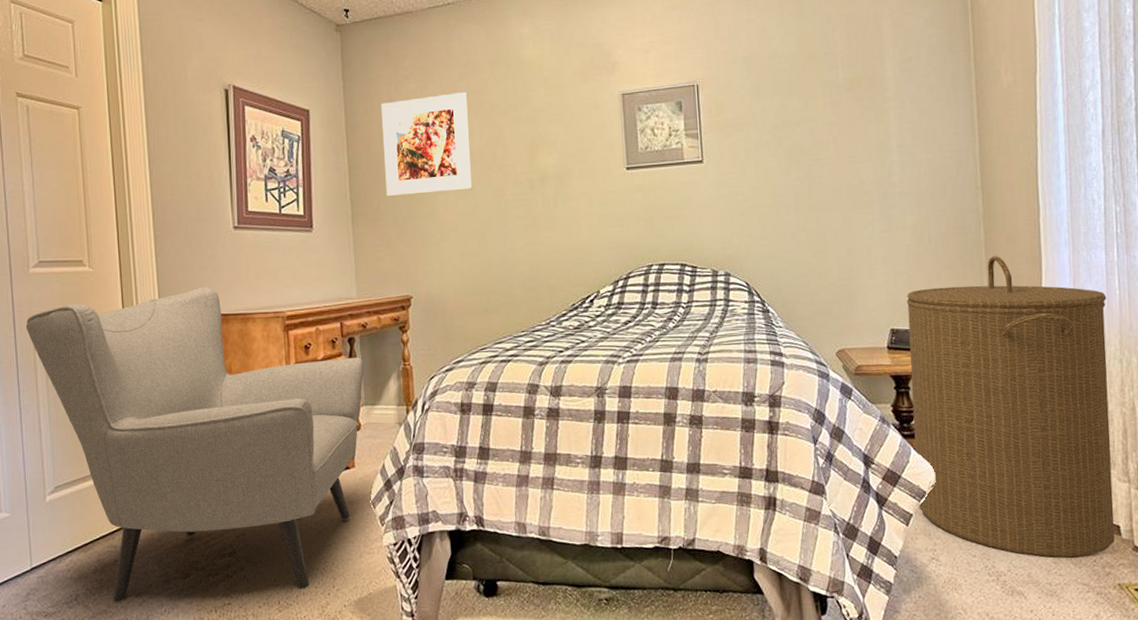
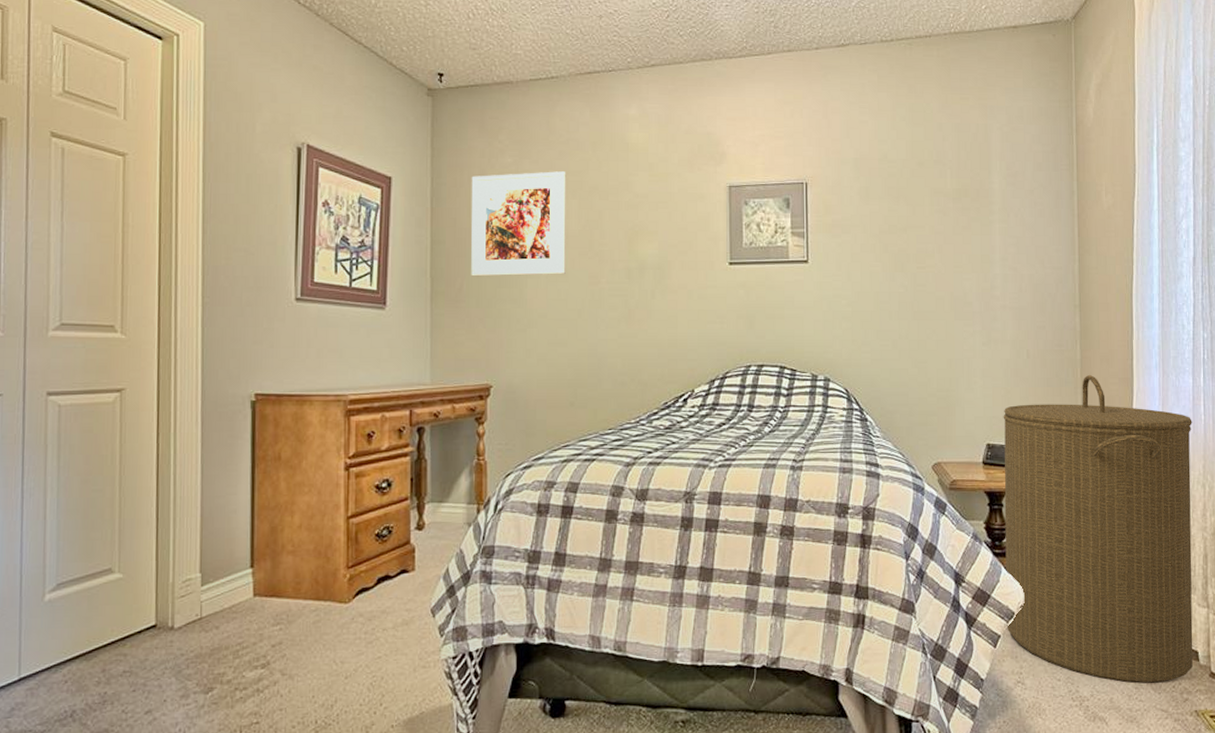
chair: present [25,286,364,602] -> none [38,363,433,720]

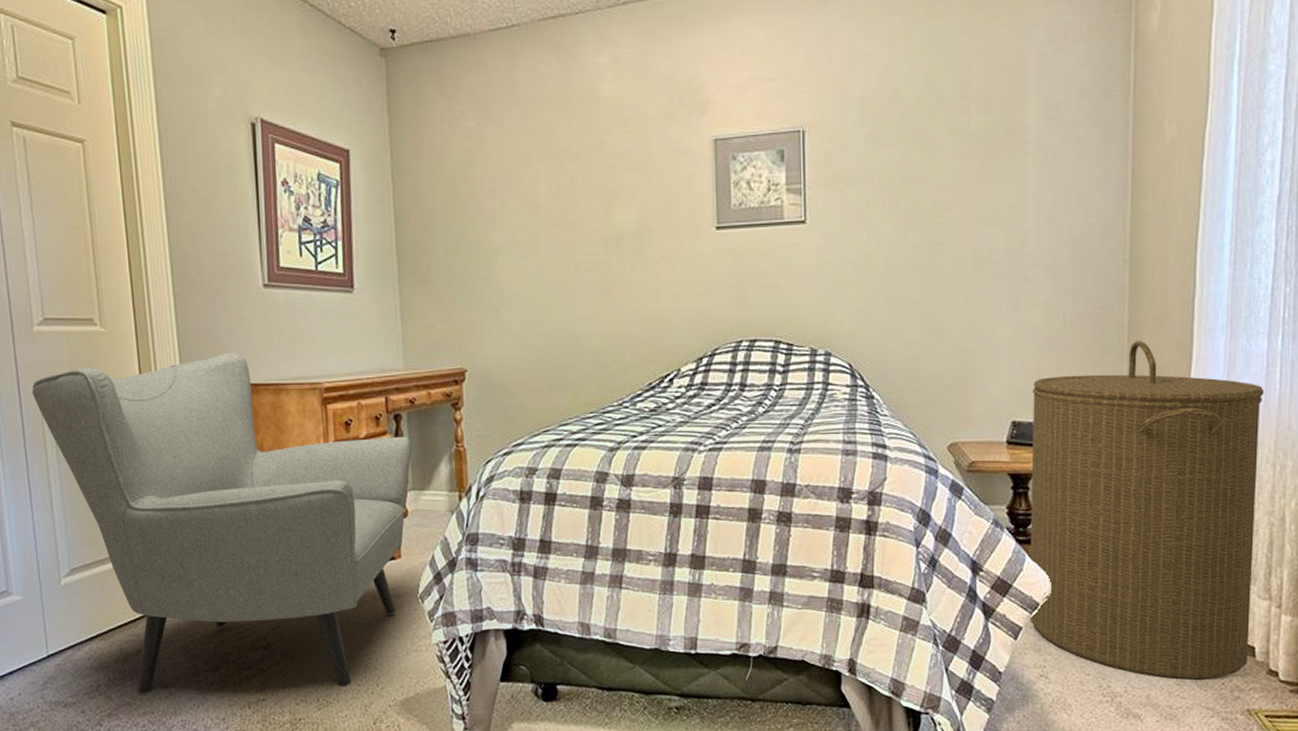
chair: none [38,363,433,720] -> present [31,352,412,694]
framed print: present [471,171,566,277] -> none [432,133,538,254]

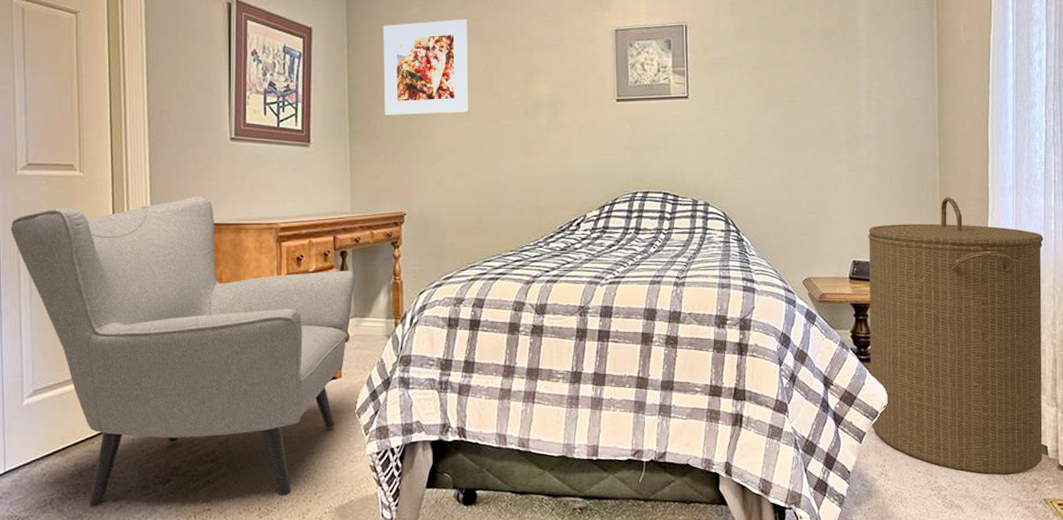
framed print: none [432,133,538,254] -> present [383,19,469,116]

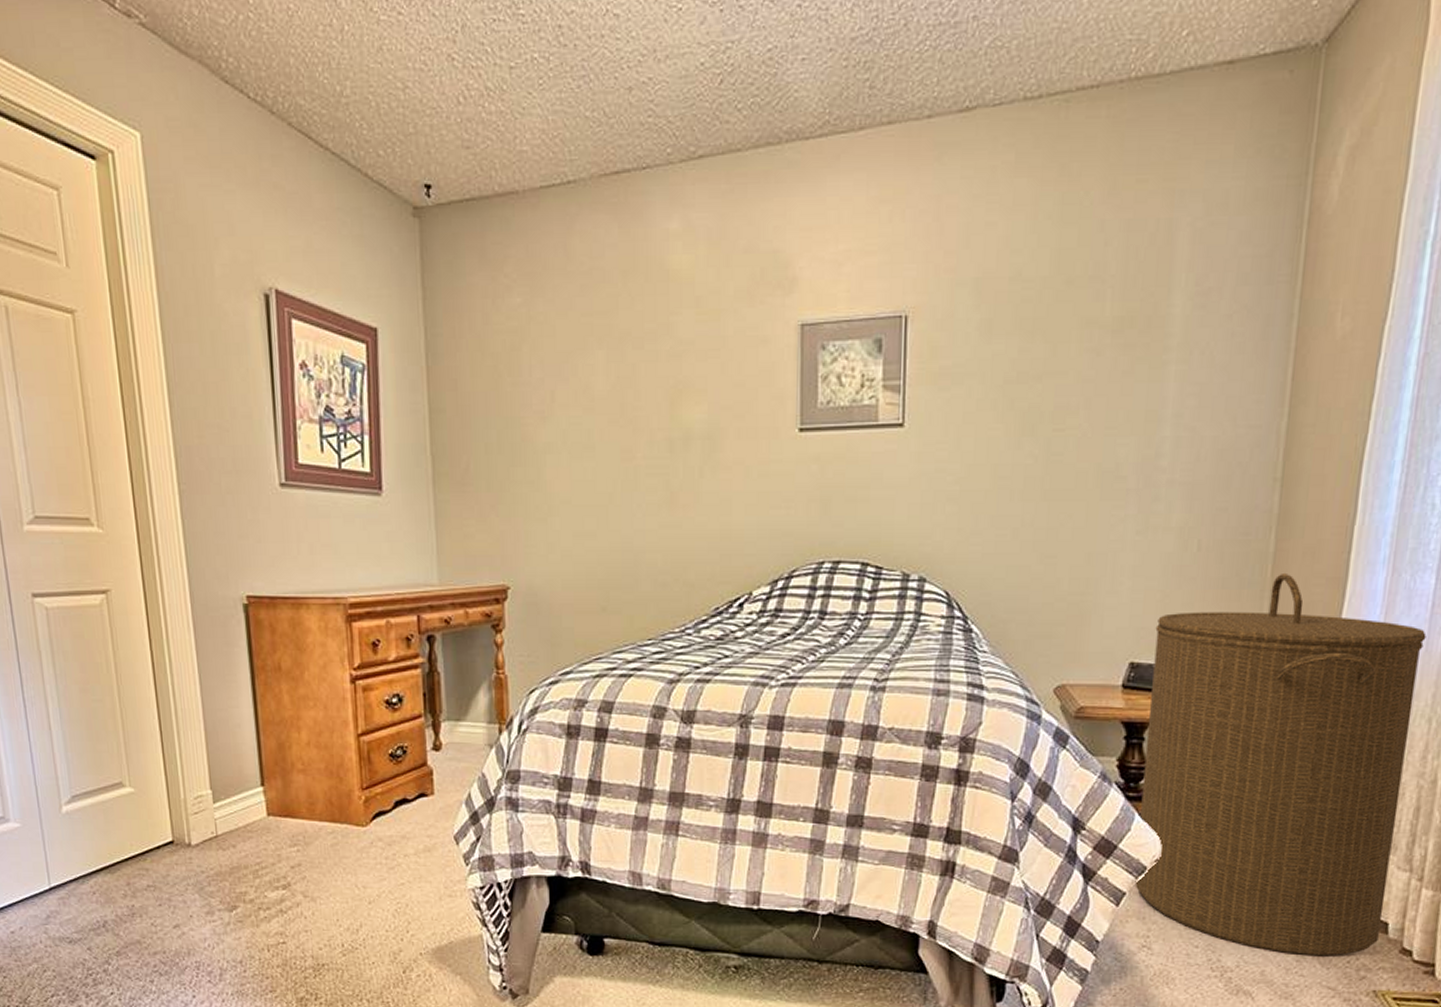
chair: present [10,196,355,507] -> none [23,560,447,932]
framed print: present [383,19,469,116] -> none [473,312,592,453]

